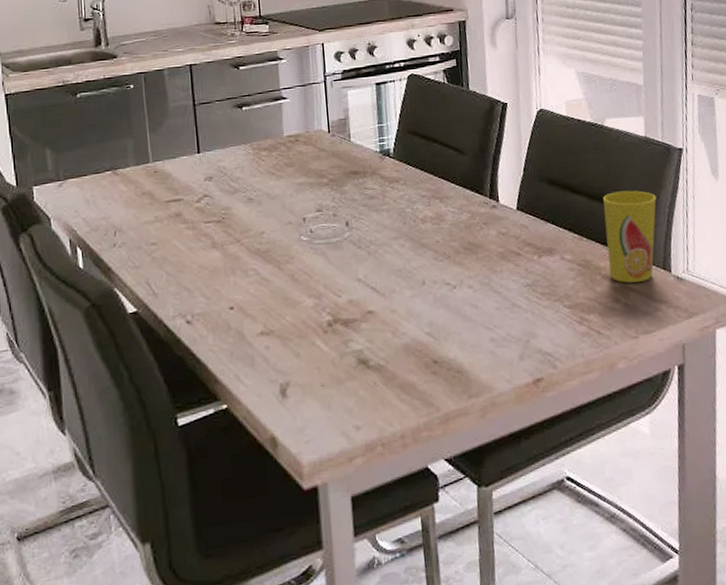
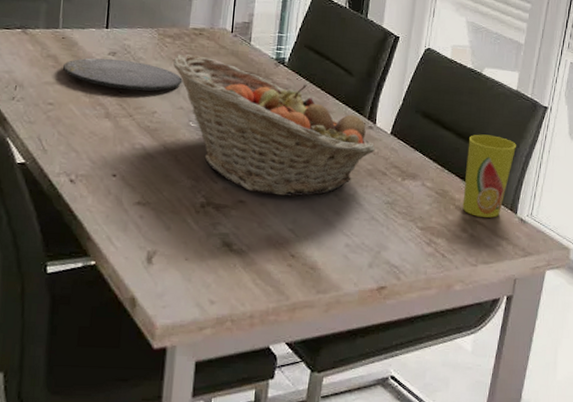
plate: none [160,182,286,215] -> present [63,58,183,91]
fruit basket: none [273,163,504,300] -> present [173,54,375,197]

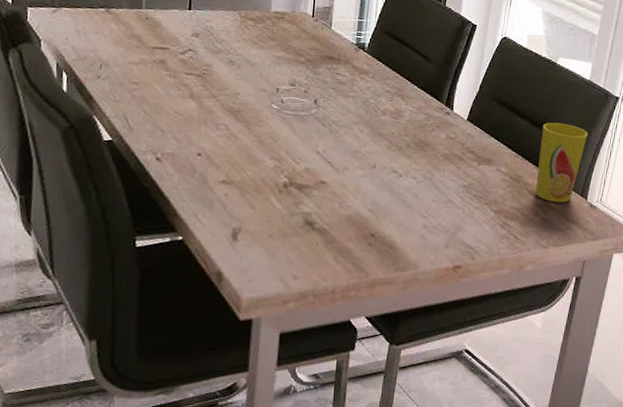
plate: present [63,58,183,91] -> none [147,39,265,73]
fruit basket: present [173,54,375,197] -> none [256,37,452,179]

